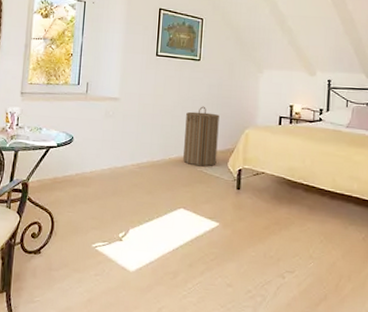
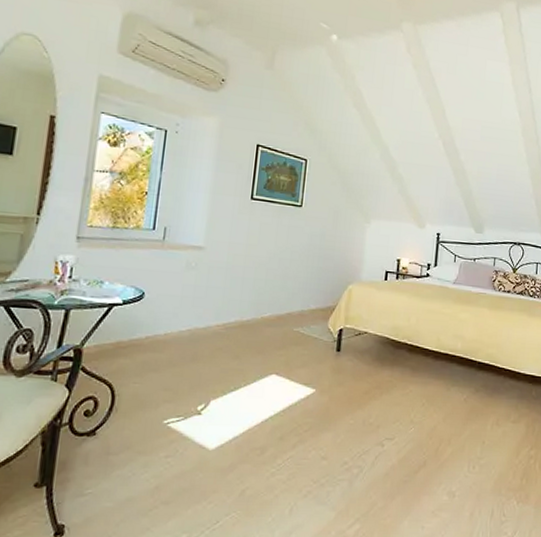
laundry hamper: present [183,106,219,167] -> none [278,258,321,327]

